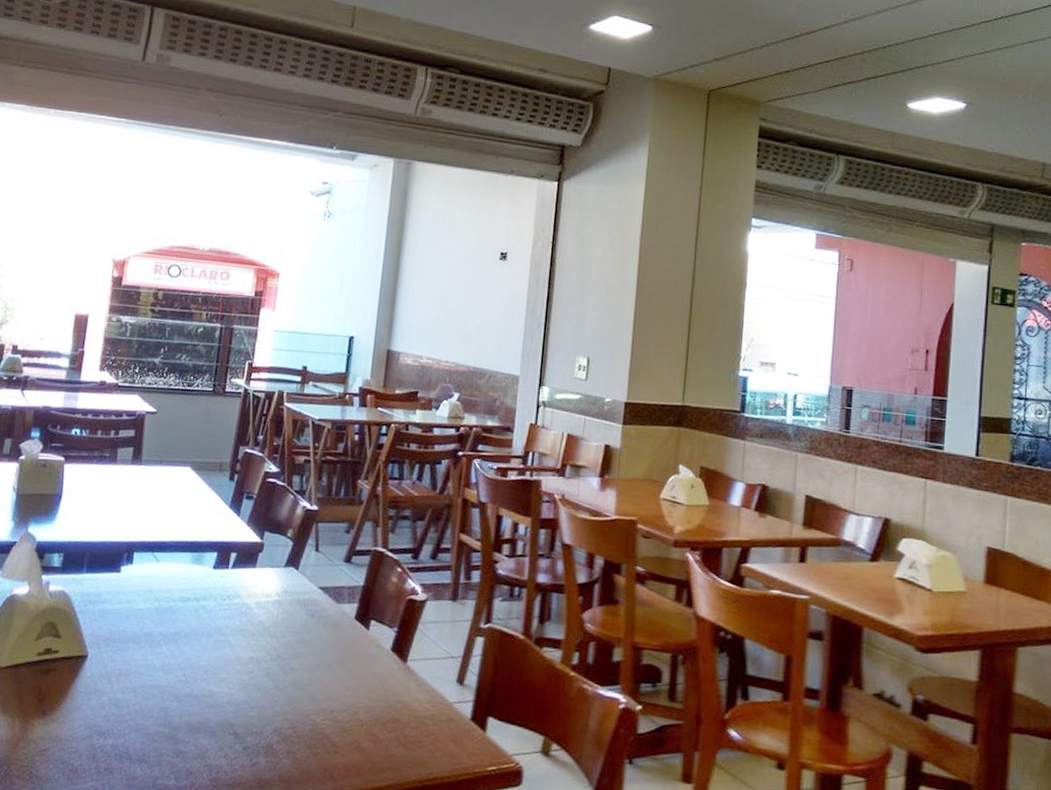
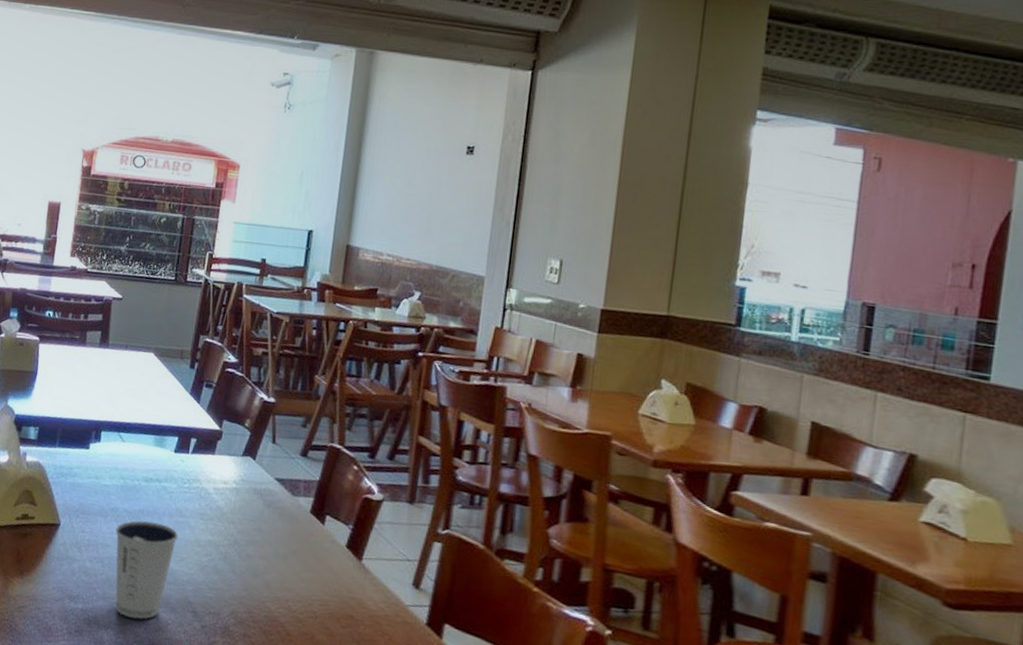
dixie cup: none [149,643,219,748] -> present [115,520,179,619]

